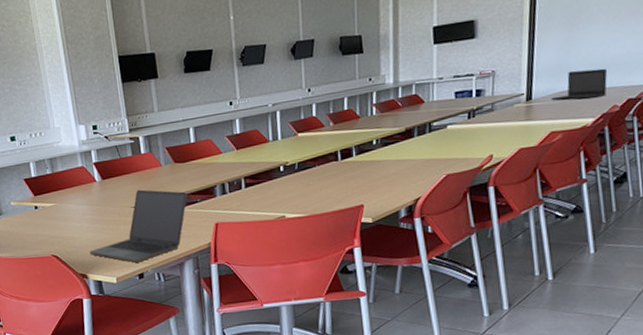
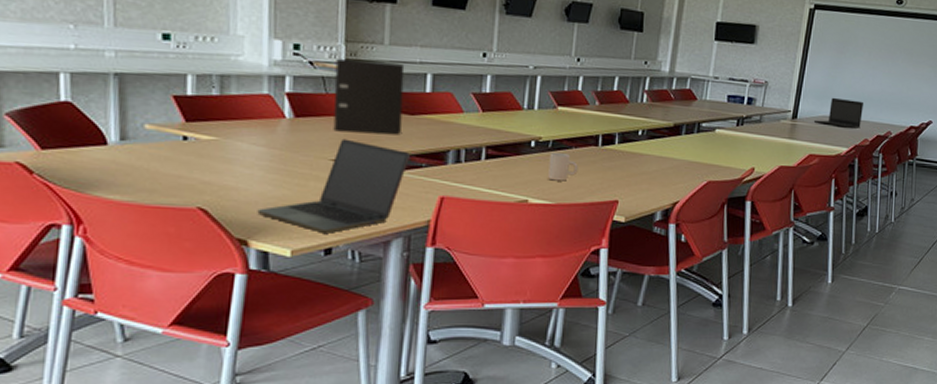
binder: none [122,125,178,185] -> present [333,58,405,135]
mug: none [297,171,324,197] -> present [548,152,578,181]

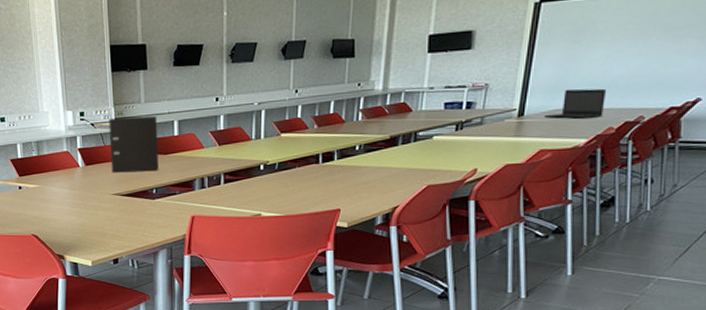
laptop: present [257,138,410,233] -> none [68,178,166,248]
mug: present [548,152,578,181] -> none [277,172,302,196]

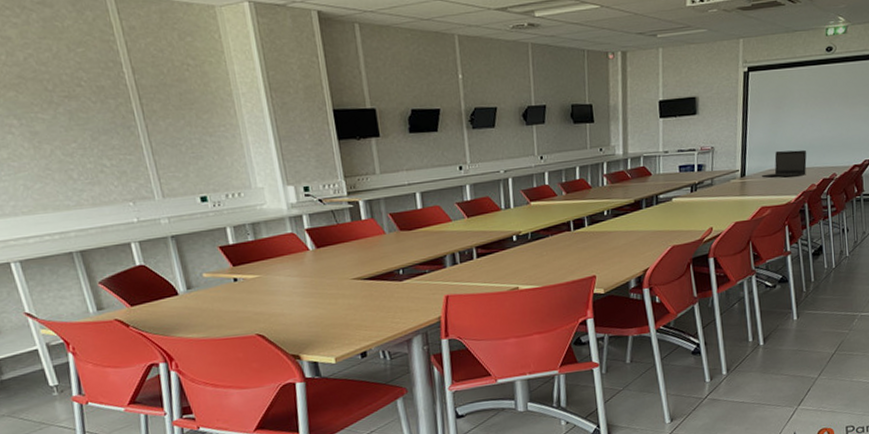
binder: present [109,116,159,173] -> none [339,189,403,255]

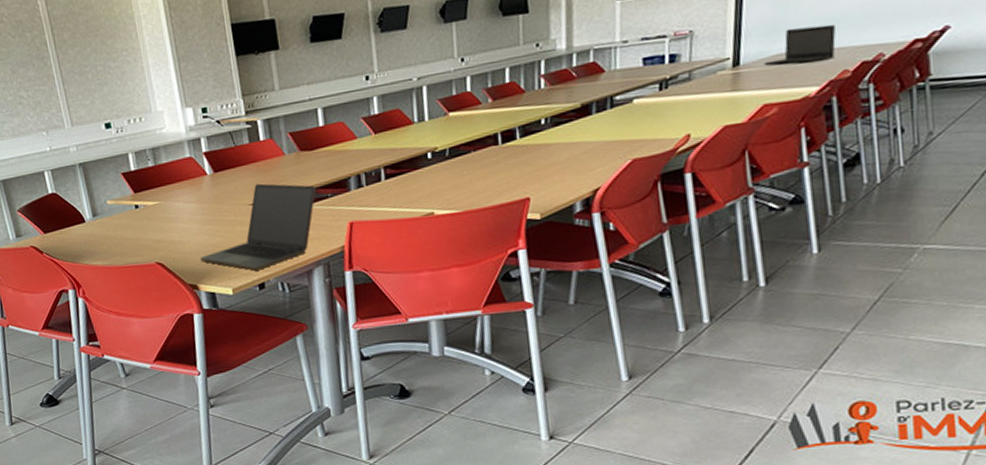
laptop: none [302,259,415,341] -> present [200,183,316,271]

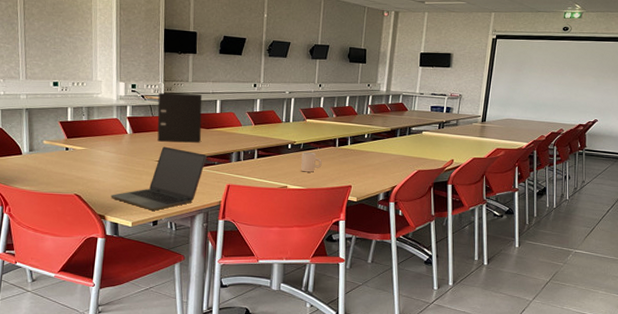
binder: none [237,105,304,179] -> present [157,92,203,143]
mug: none [448,158,481,189] -> present [301,151,322,172]
laptop: present [763,24,837,67] -> none [499,104,540,128]

